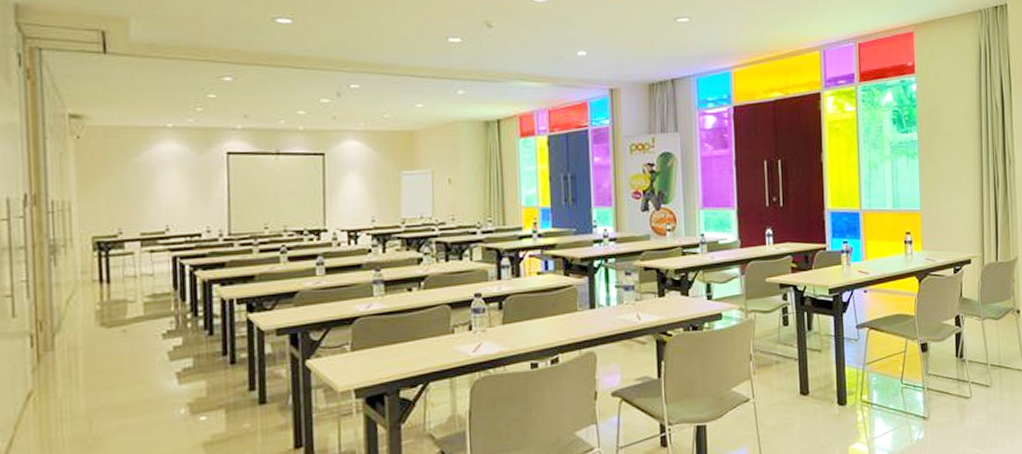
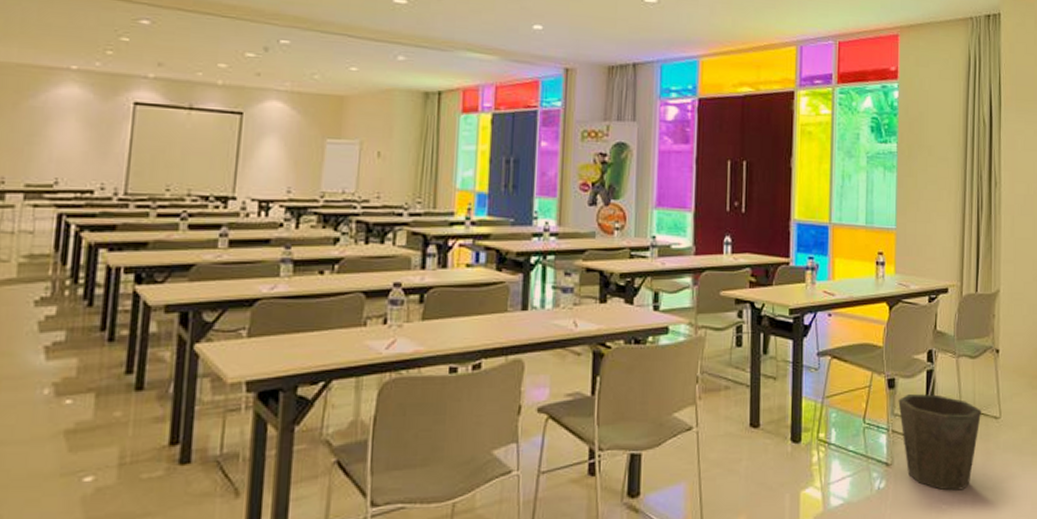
waste bin: none [931,354,1006,437] -> present [898,394,981,491]

